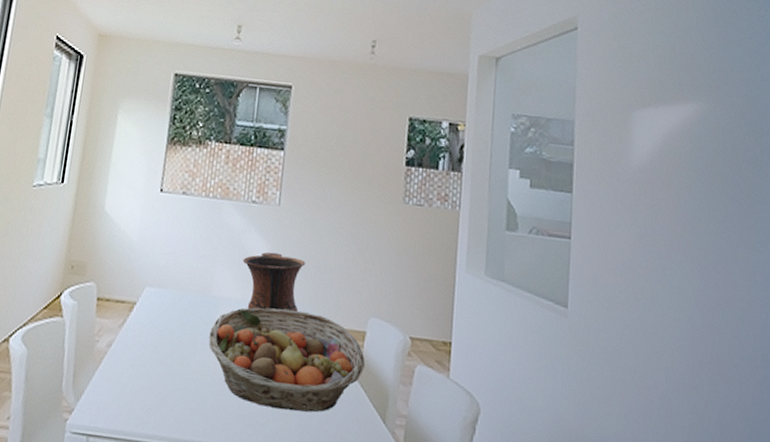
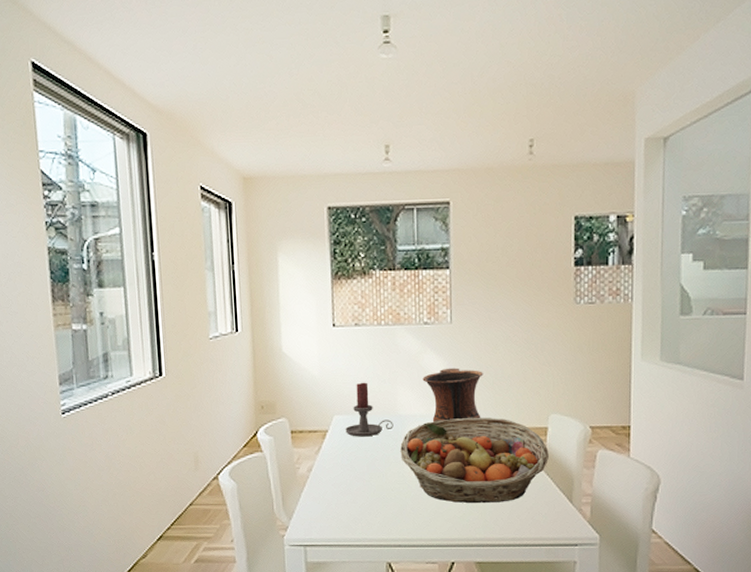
candle holder: none [154,254,206,316] -> present [345,382,394,437]

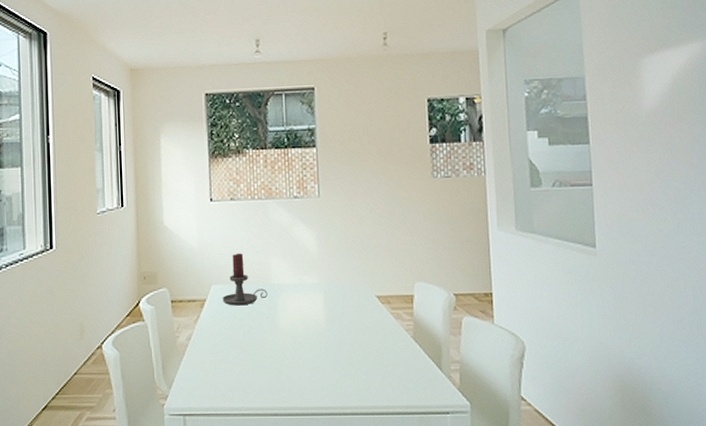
fruit basket: present [400,417,549,504] -> none [274,285,416,371]
vase: present [422,368,483,429] -> none [294,238,351,297]

